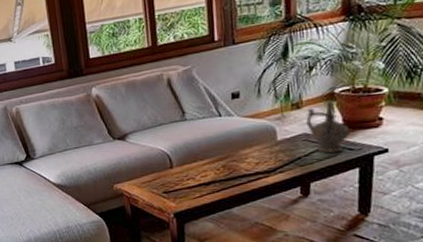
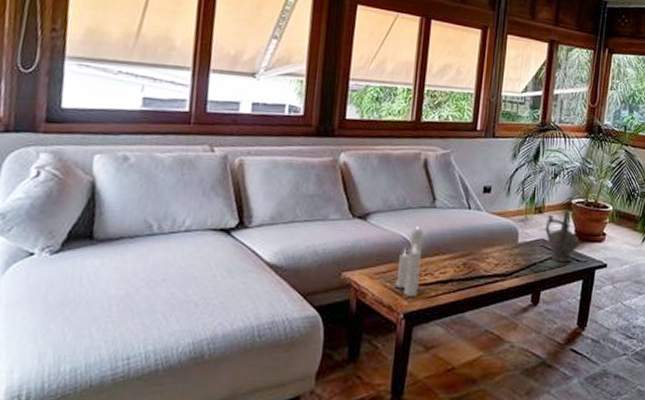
candle: none [160,139,184,200] -> present [396,226,423,298]

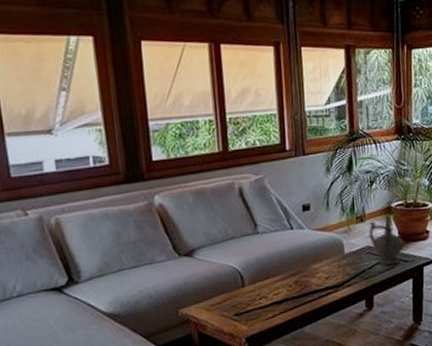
candle: present [396,226,423,298] -> none [231,254,256,323]

